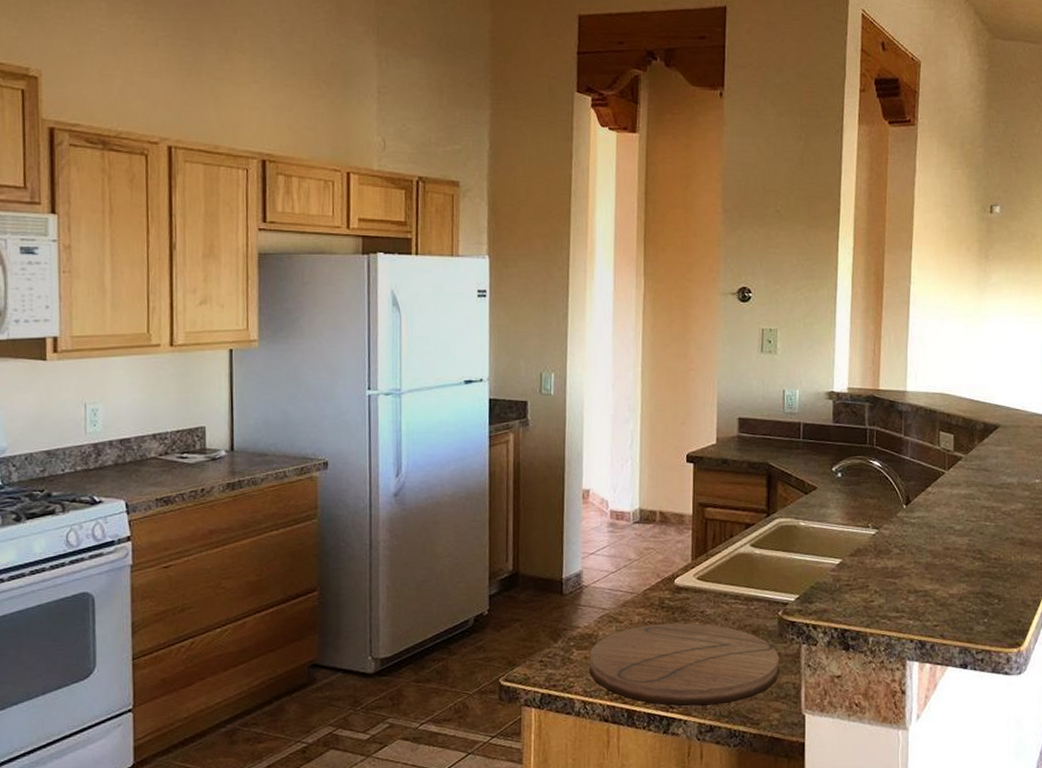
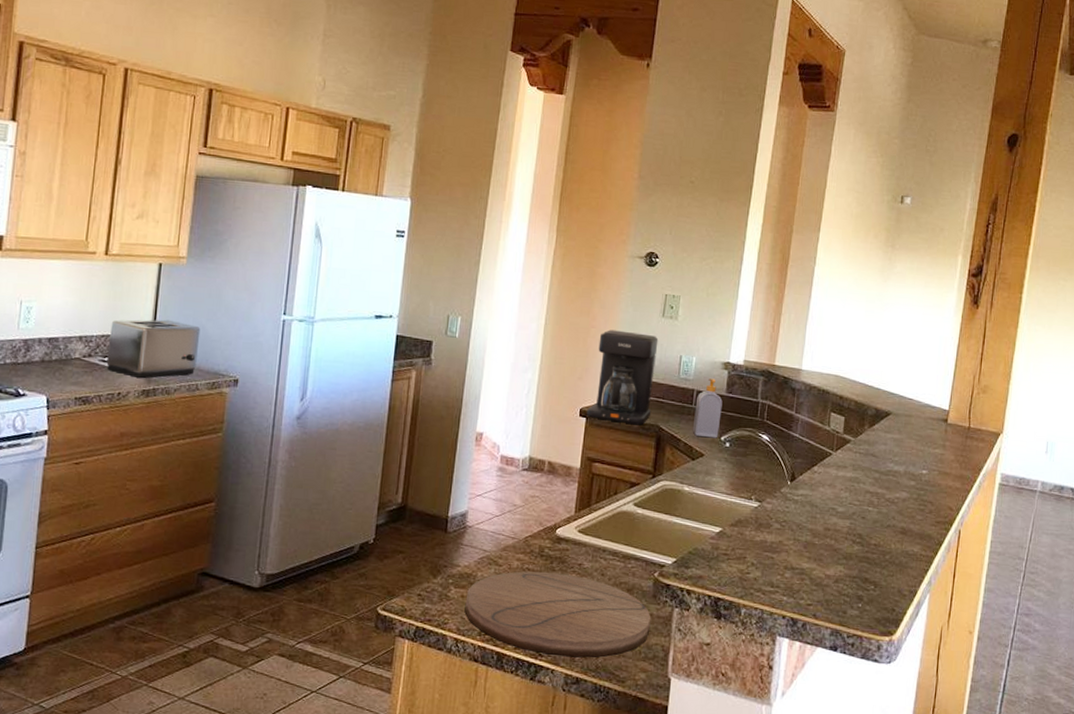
toaster: none [185,407,282,471] -> present [106,319,201,378]
coffee maker: none [694,370,760,465] -> present [587,330,659,425]
soap bottle: none [802,410,831,470] -> present [692,378,723,439]

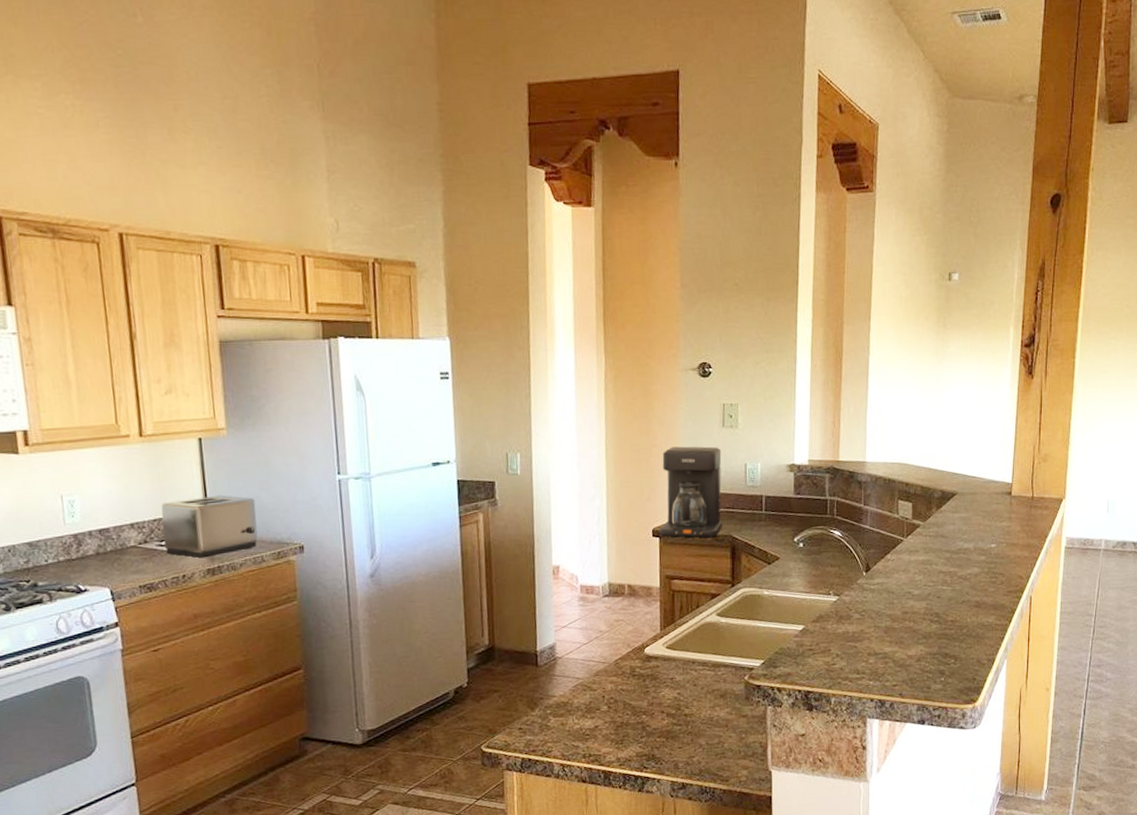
cutting board: present [464,571,651,658] -> none [566,689,747,767]
soap bottle: present [692,378,723,439] -> none [765,482,792,541]

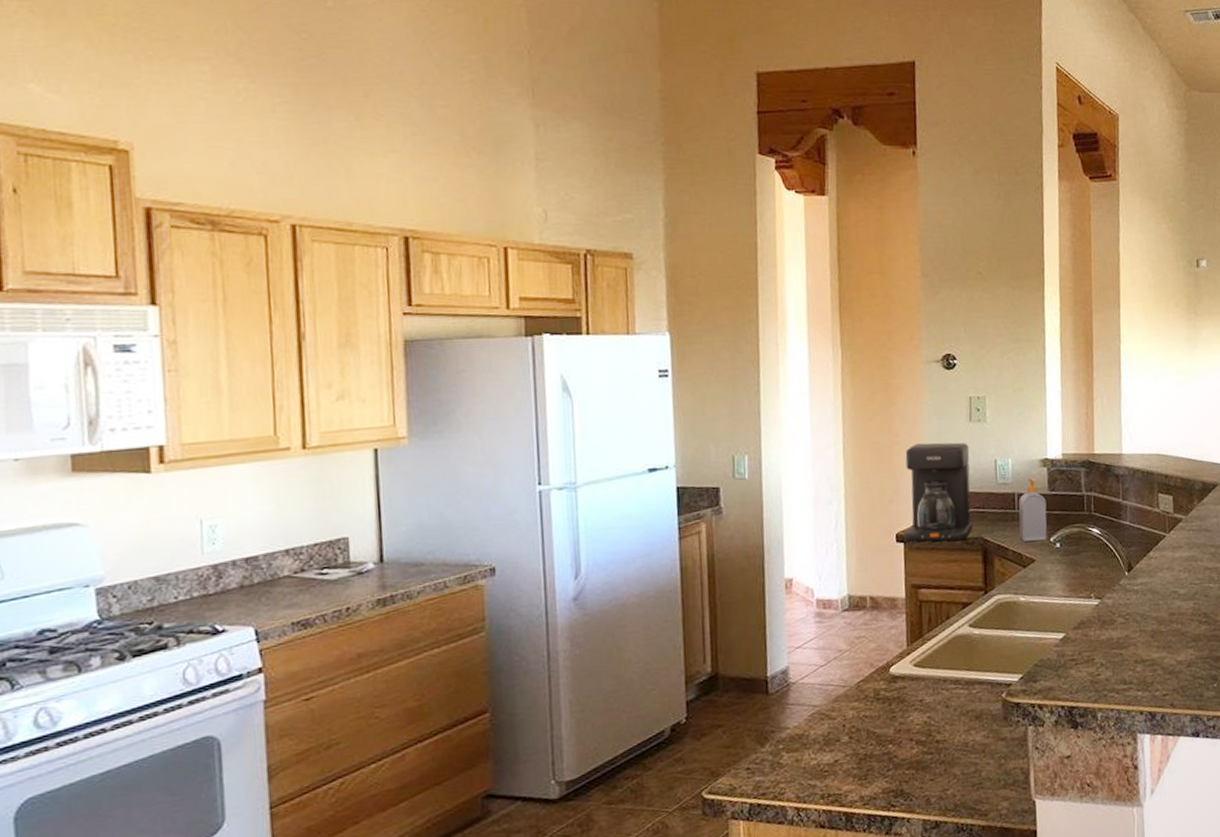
toaster: present [161,494,258,558] -> none [324,512,441,587]
soap bottle: none [765,482,792,541] -> present [1018,478,1048,542]

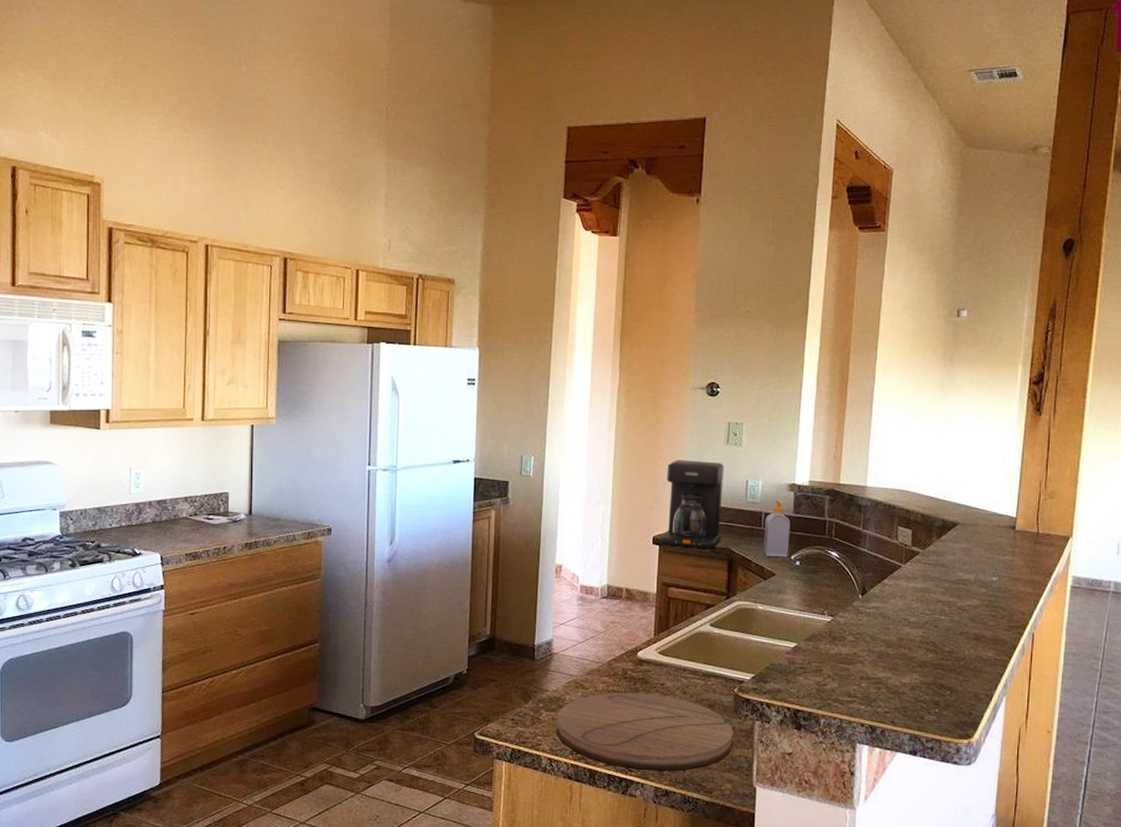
cutting board: none [801,713,1006,805] -> present [556,692,734,771]

